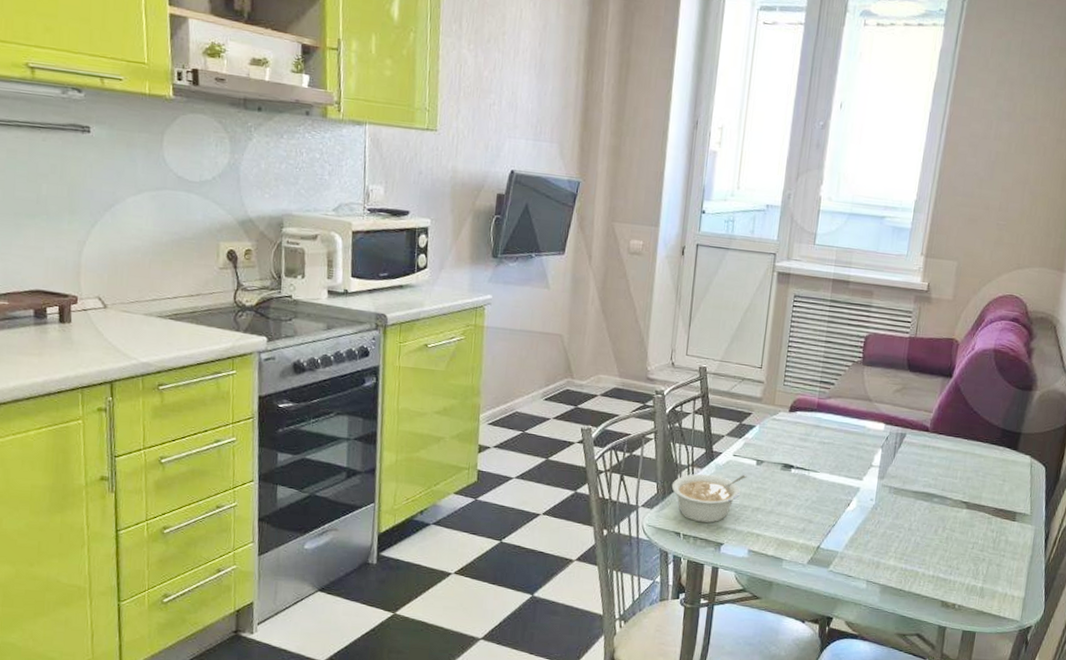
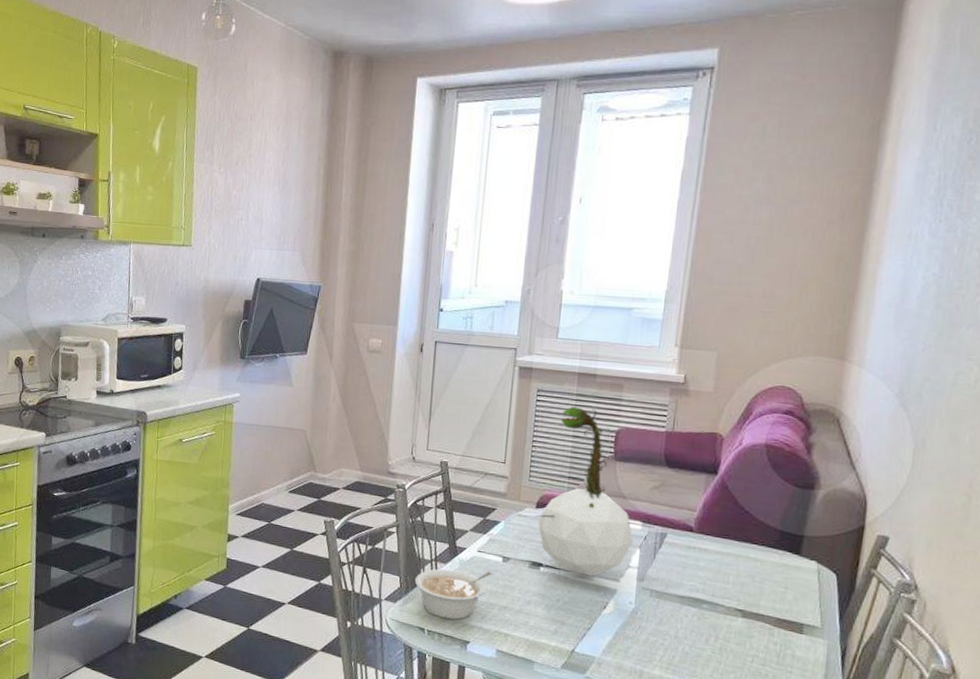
plant: none [787,312,896,476] -> present [534,406,655,577]

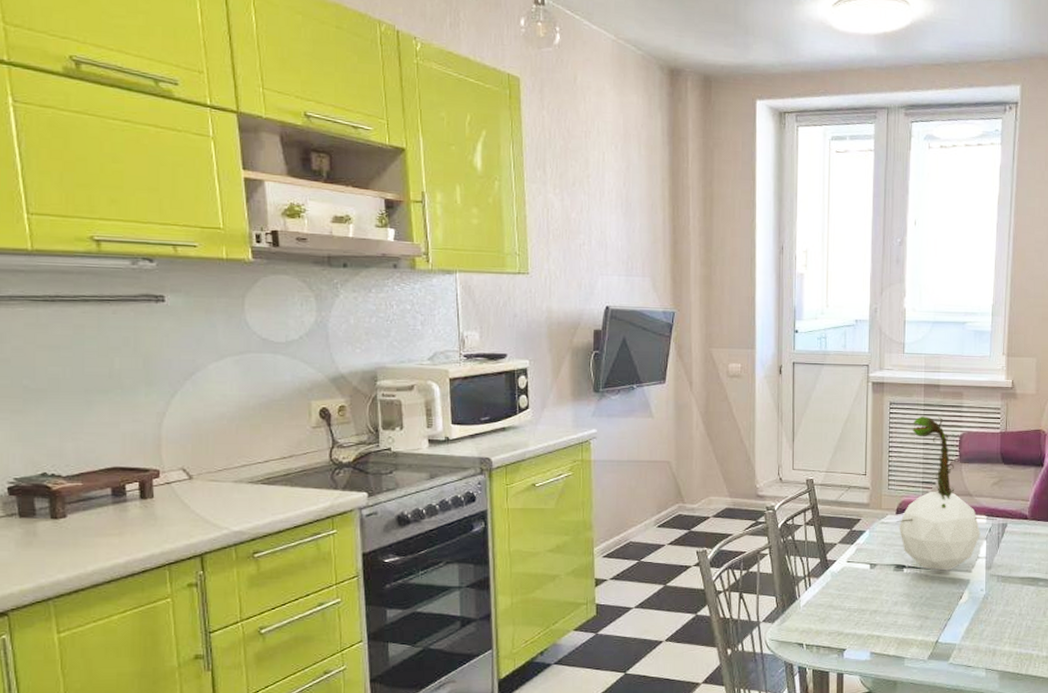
legume: present [414,569,493,620] -> none [790,579,862,631]

